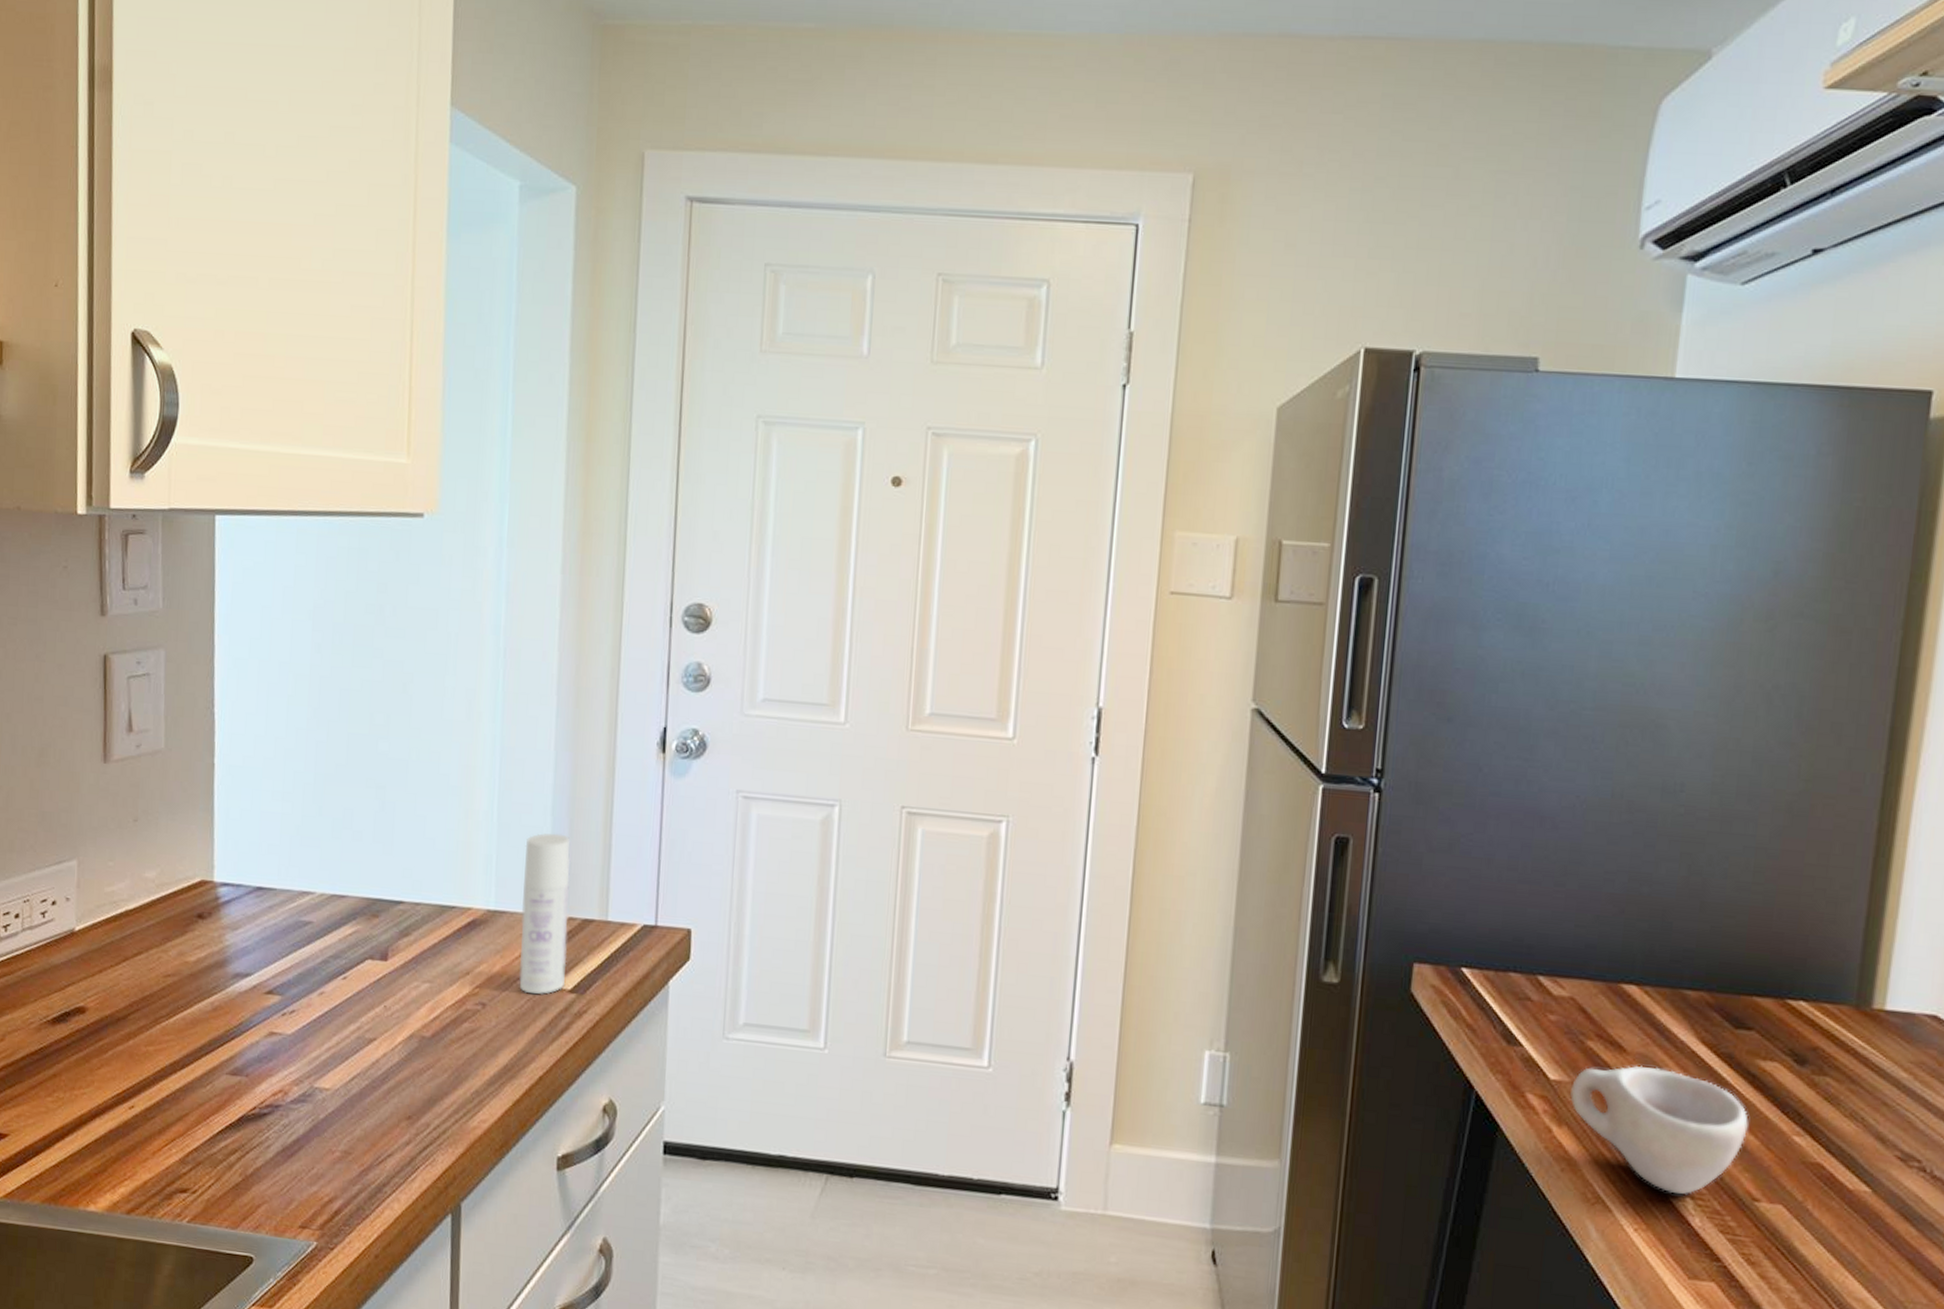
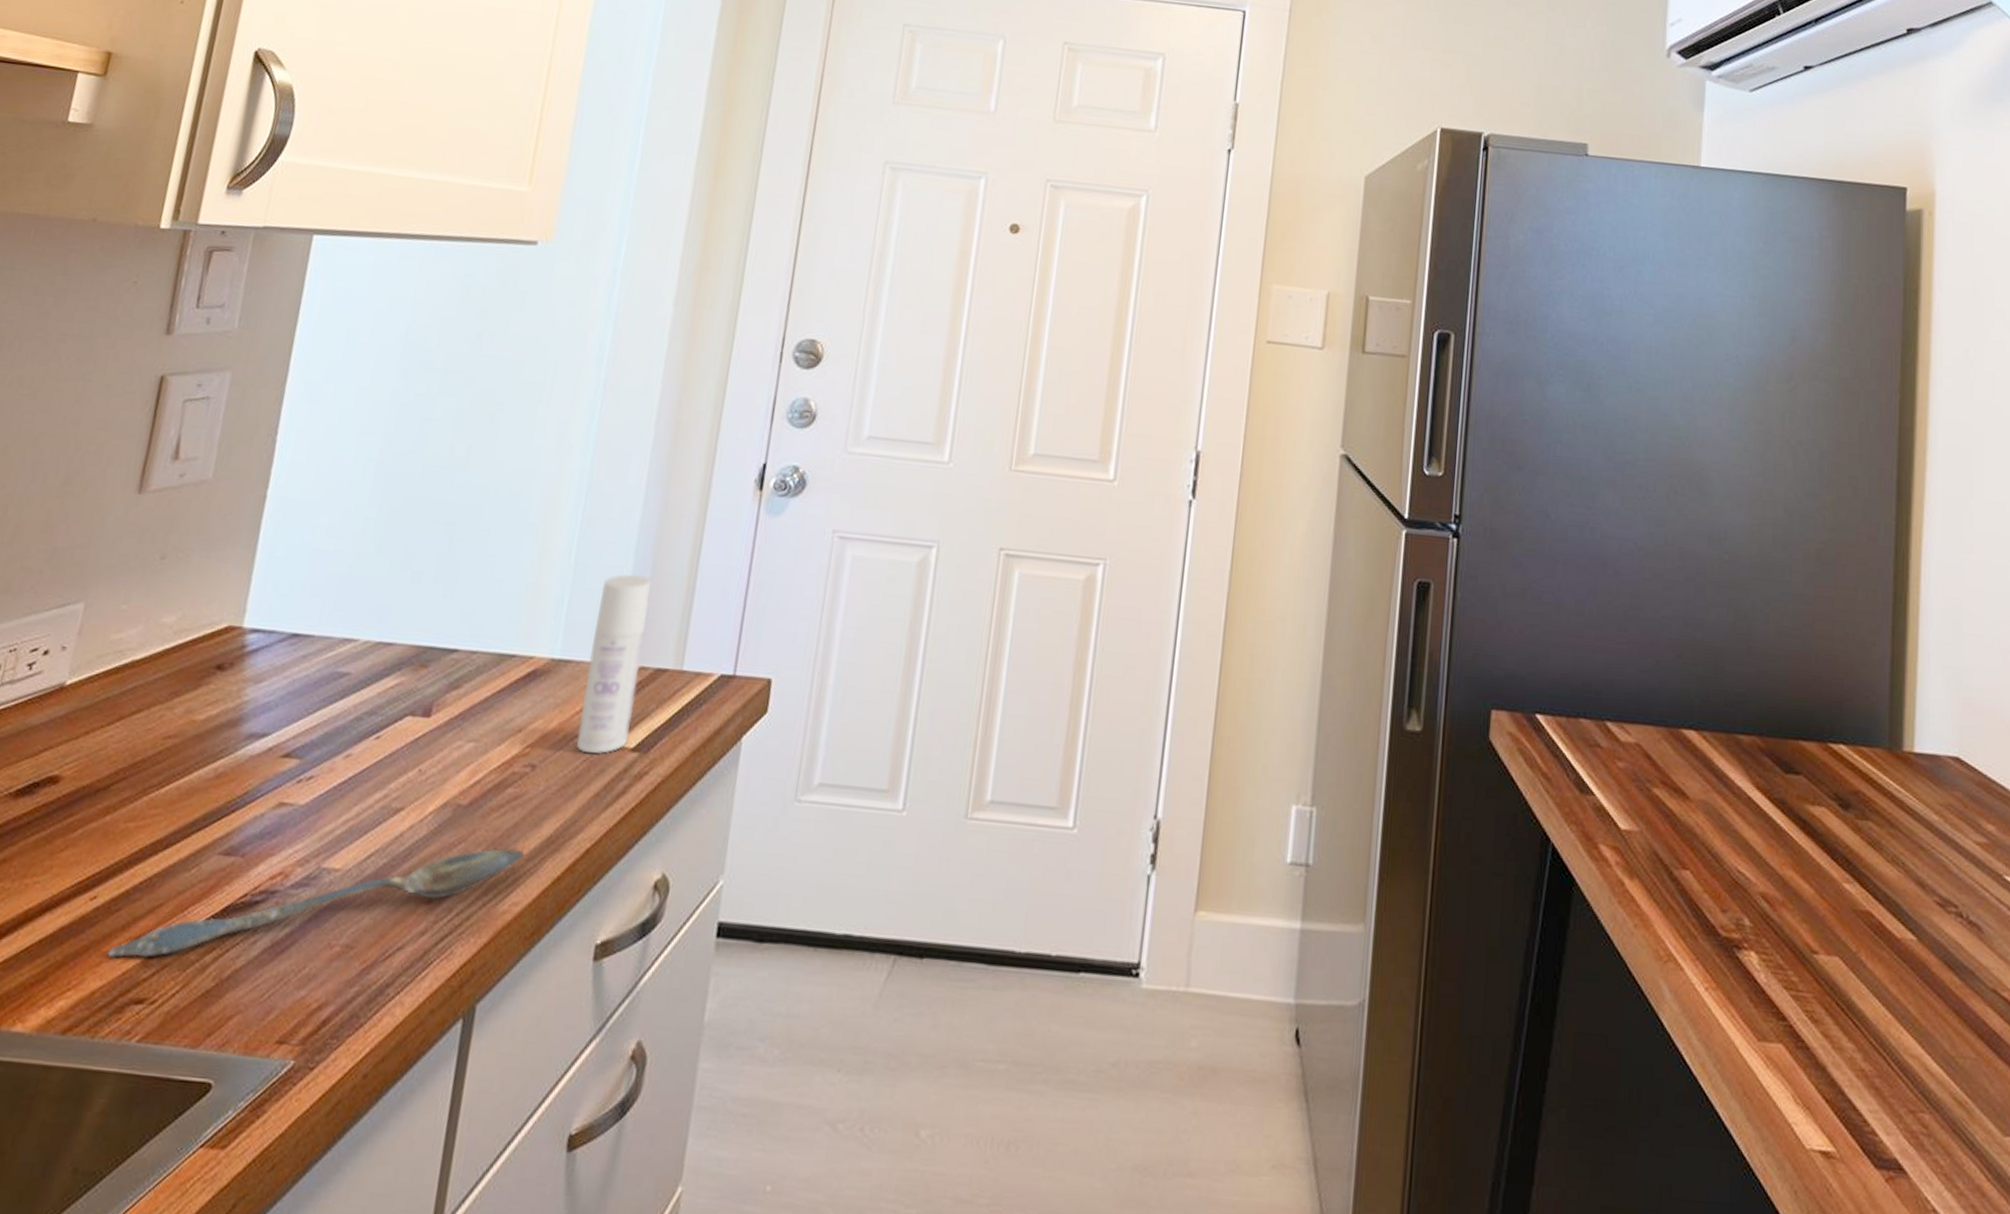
spoon: none [151,1073,487,1157] -> present [107,847,525,958]
cup: present [1570,1065,1748,1194] -> none [1640,813,1803,948]

